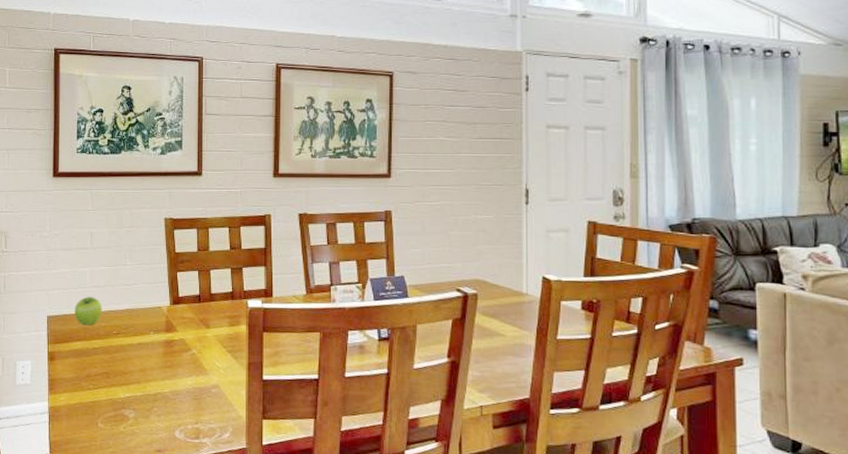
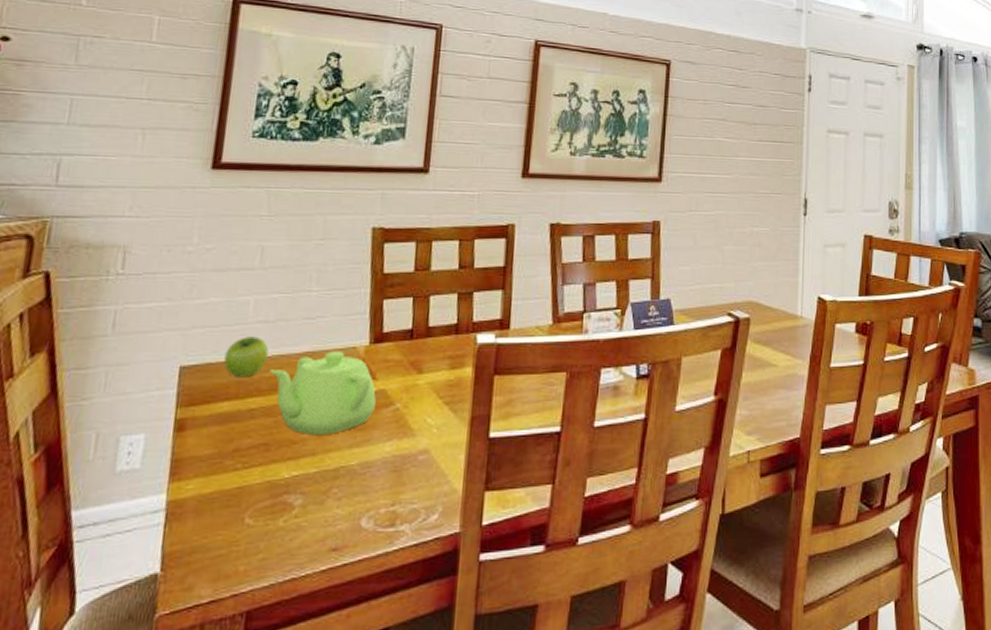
teapot: none [104,309,178,370] -> present [269,352,376,436]

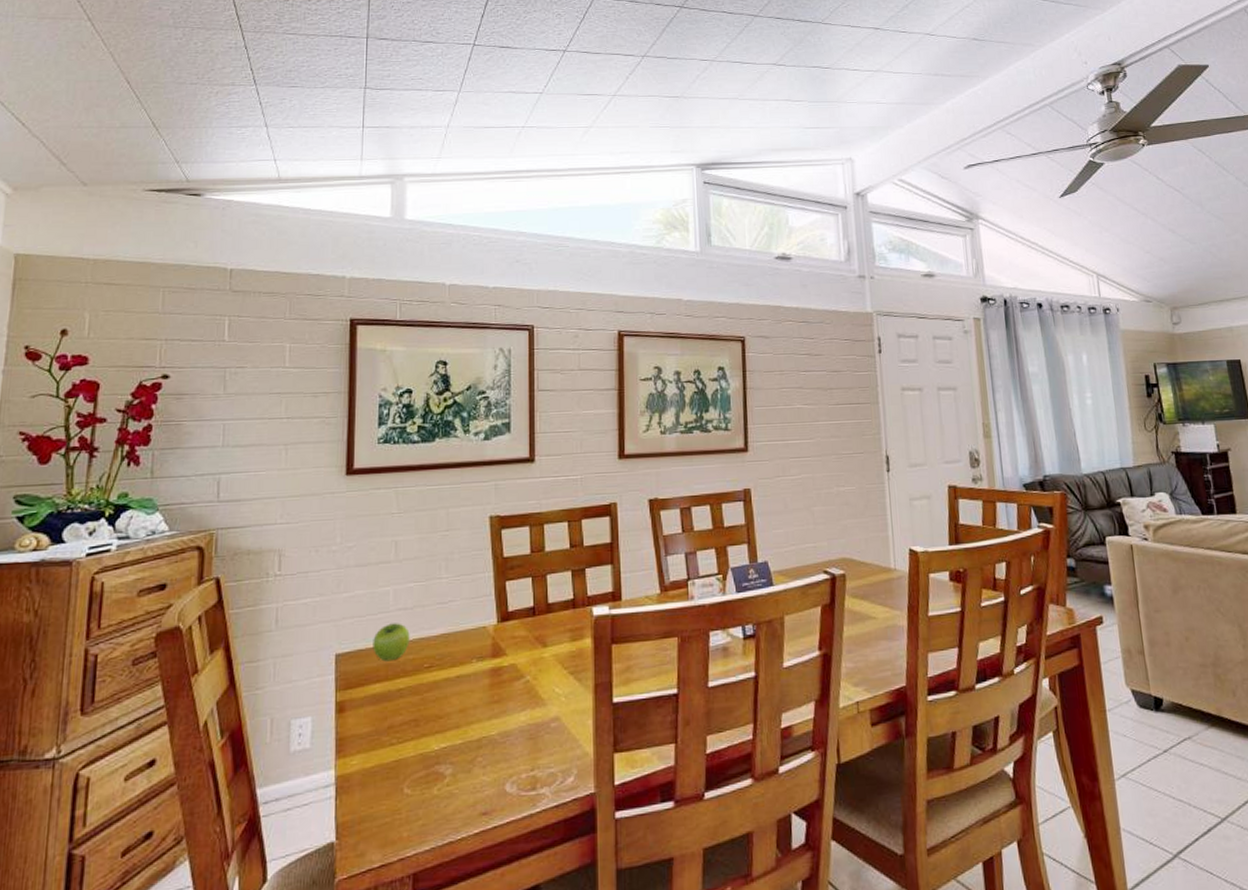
teapot: present [269,352,376,436] -> none [412,631,508,710]

